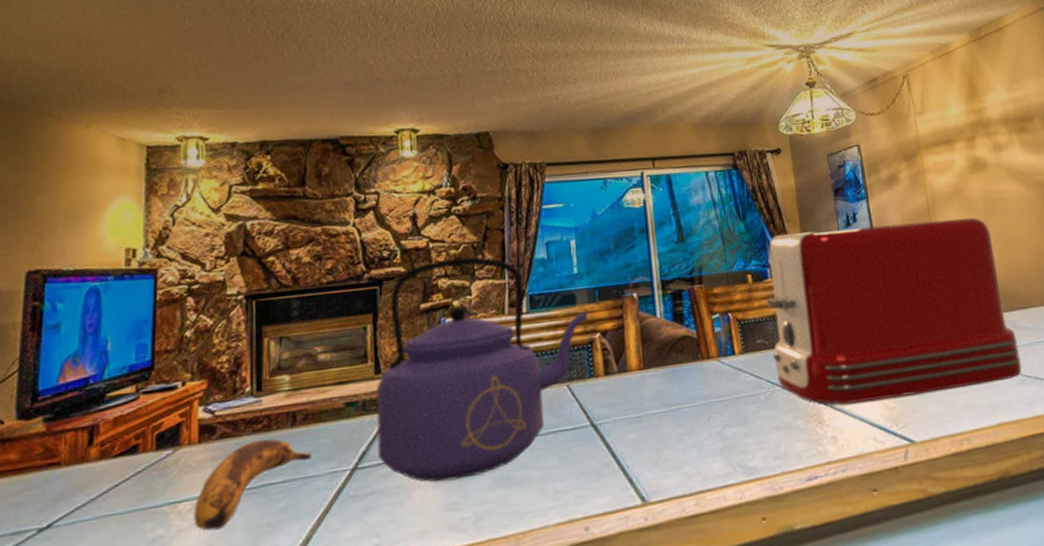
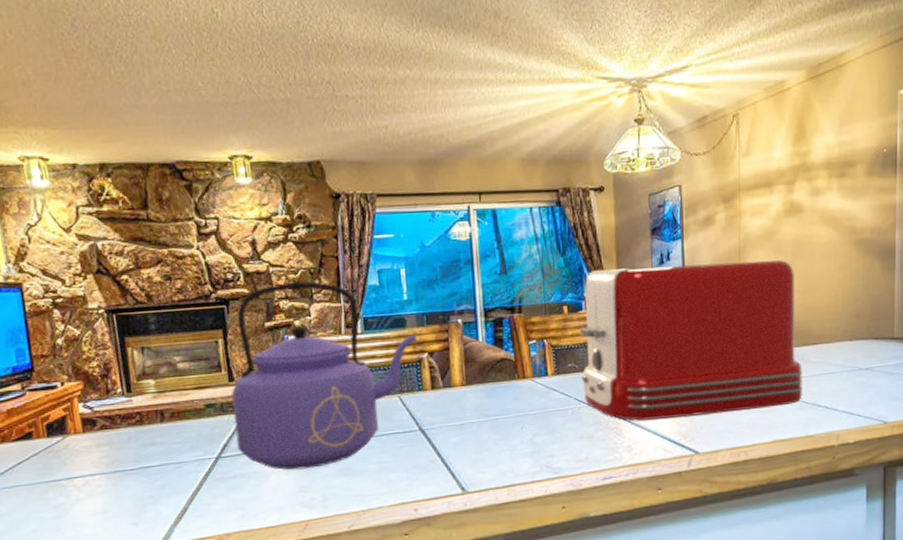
banana: present [193,439,312,531] -> none [87,431,182,500]

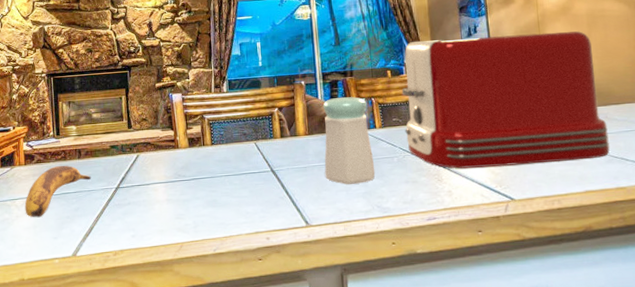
banana: none [87,431,182,500] -> present [24,165,92,218]
kettle: present [231,281,418,470] -> none [129,52,270,200]
salt shaker: none [484,338,546,443] -> present [323,97,376,185]

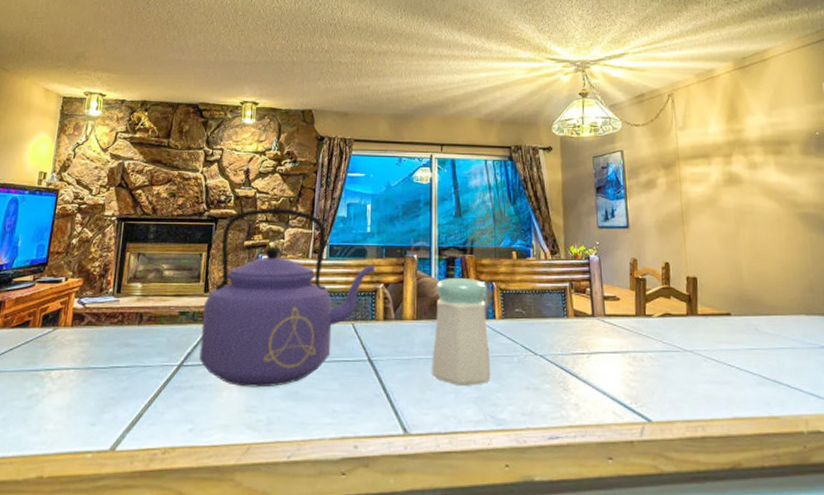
banana: present [24,165,92,218] -> none [61,330,151,396]
kettle: none [129,52,270,200] -> present [199,208,376,388]
toaster: present [401,31,610,169] -> none [527,220,761,379]

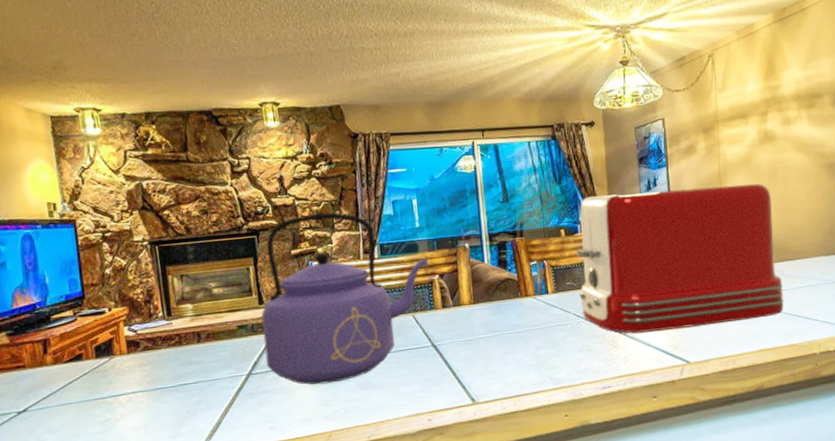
salt shaker: present [432,278,491,386] -> none [489,259,548,356]
toaster: none [527,220,761,379] -> present [576,184,784,333]

